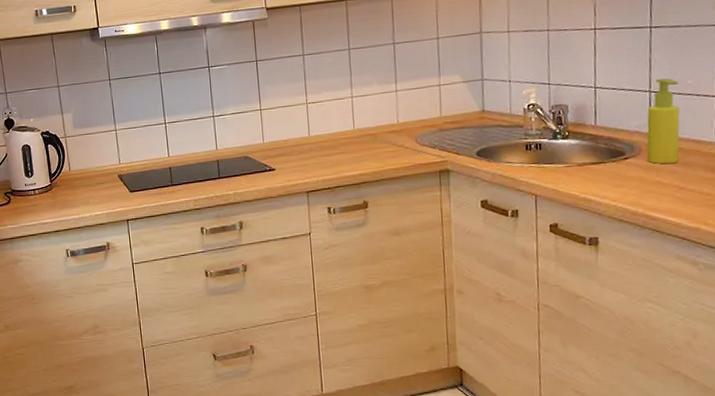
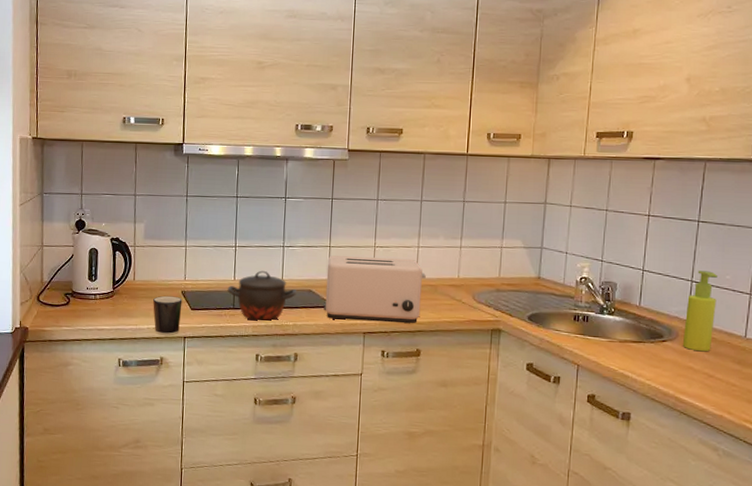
mug: none [91,181,122,221] -> present [153,295,182,336]
cooking pot: none [163,143,234,195] -> present [227,270,298,321]
toaster: none [260,110,364,182] -> present [324,255,426,324]

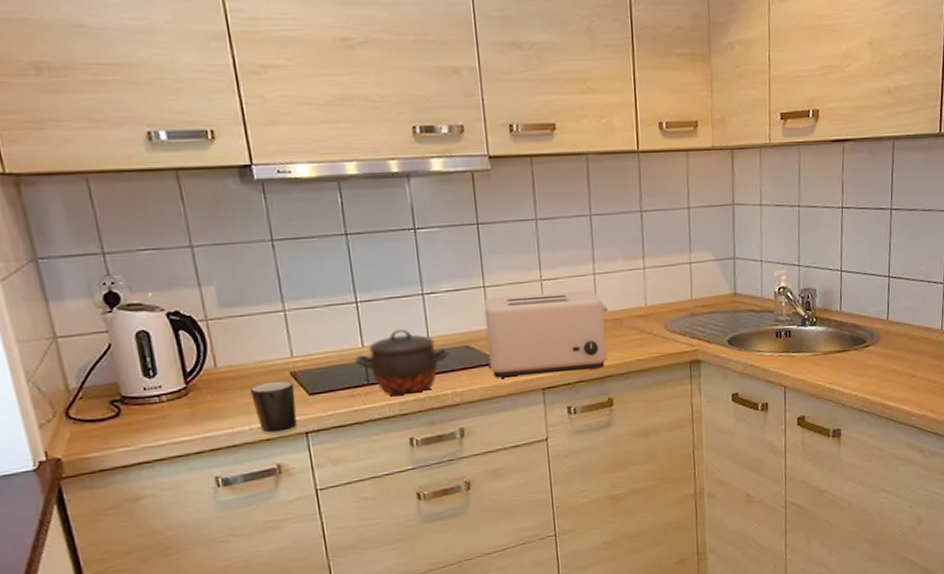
soap dispenser: present [682,270,717,352] -> none [884,263,914,352]

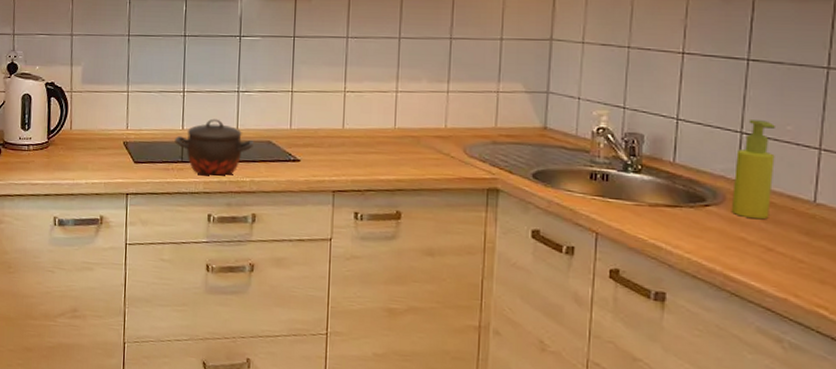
mug: present [250,380,298,436] -> none [91,147,124,192]
toaster: present [483,290,608,378] -> none [285,102,406,182]
soap dispenser: none [884,263,914,352] -> present [731,120,775,220]

